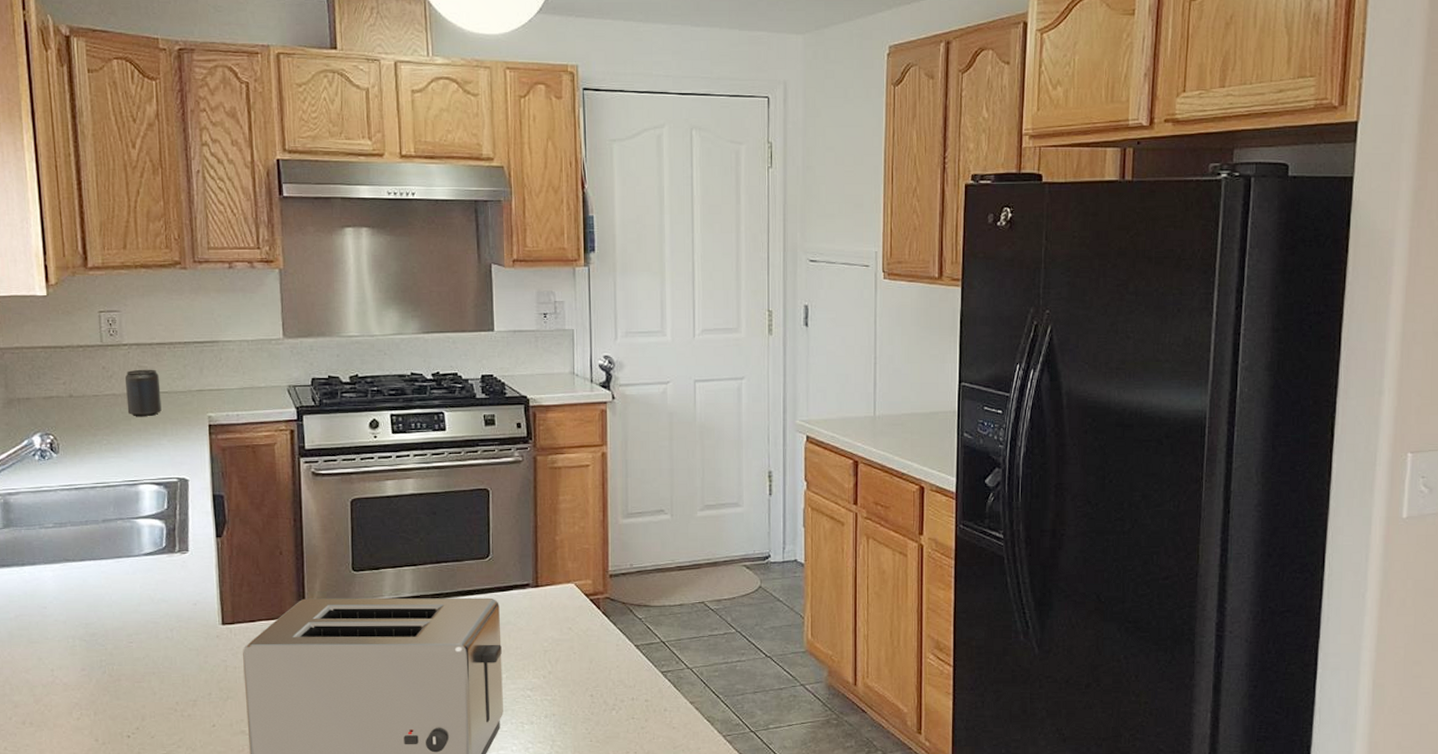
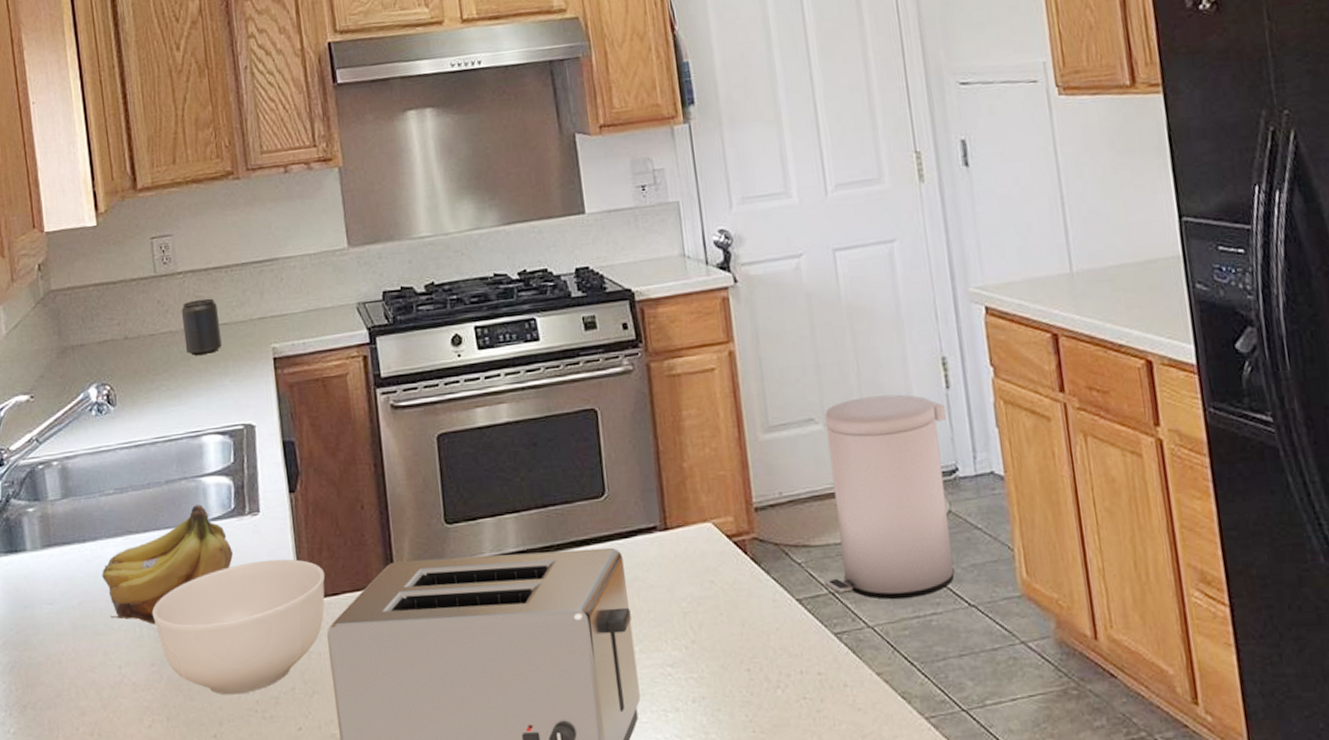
fruit: none [39,542,163,637] -> present [102,505,234,625]
bowl: none [85,590,244,697] -> present [152,559,326,695]
pedal bin: none [657,497,766,649] -> present [824,394,955,599]

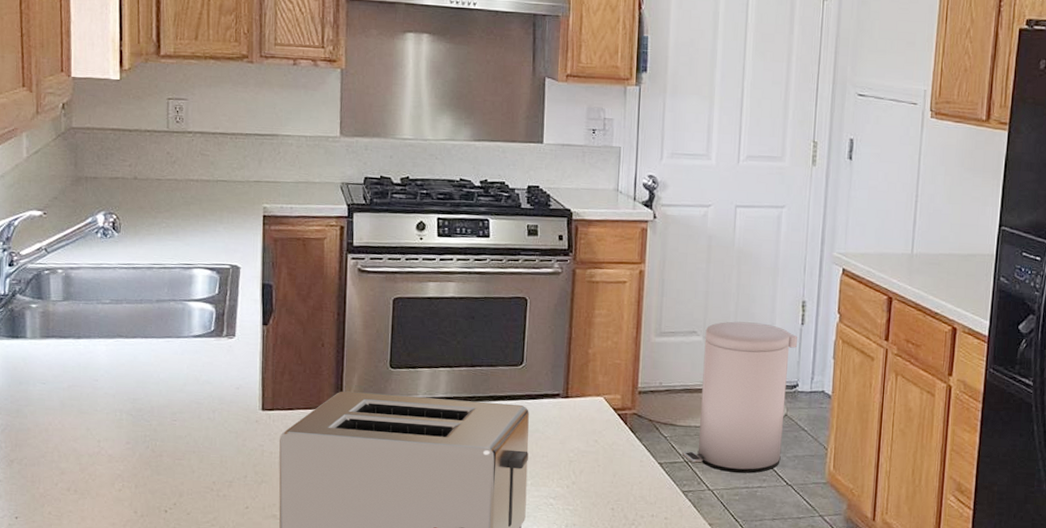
fruit: present [102,505,234,625] -> none [92,323,209,412]
bowl: present [152,559,326,695] -> none [133,374,285,475]
soda can: present [181,298,222,355] -> none [187,157,220,203]

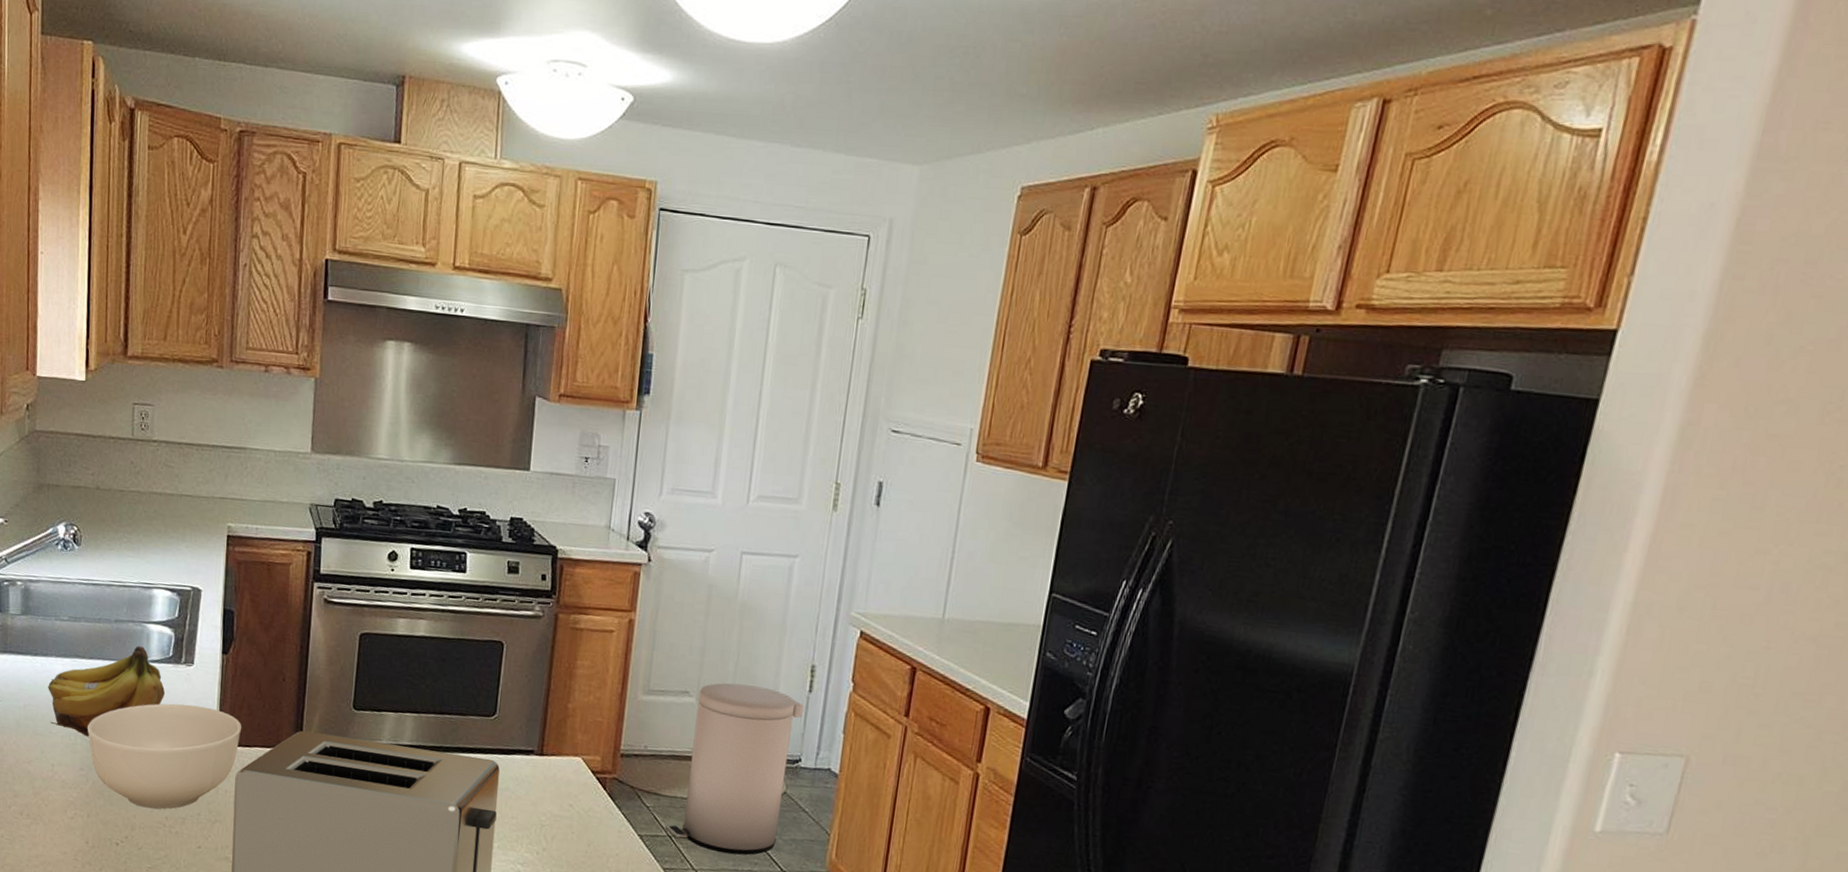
fruit: none [92,323,209,412] -> present [48,646,166,737]
bowl: none [133,374,285,475] -> present [87,703,242,810]

